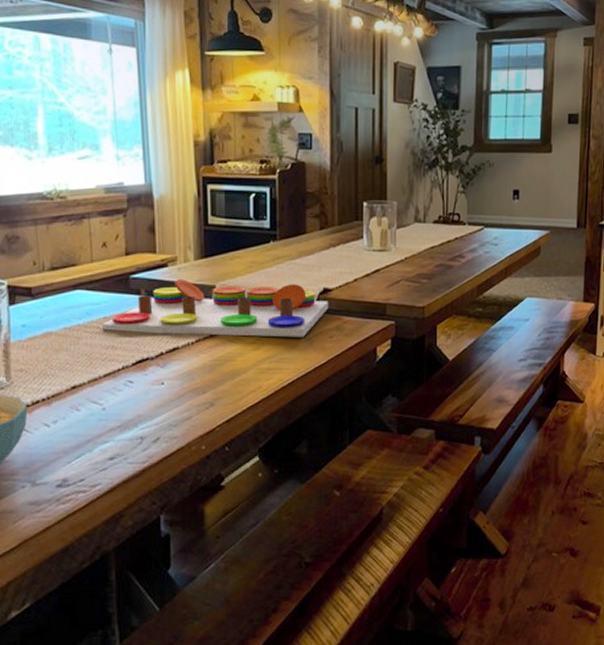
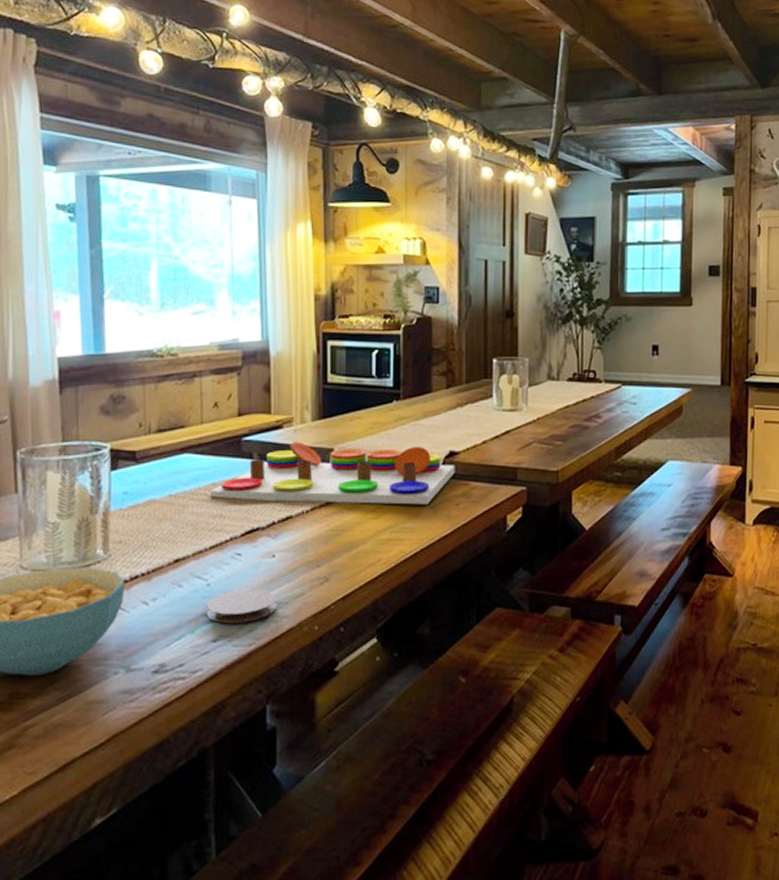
coaster: none [103,412,167,444] -> present [206,588,277,624]

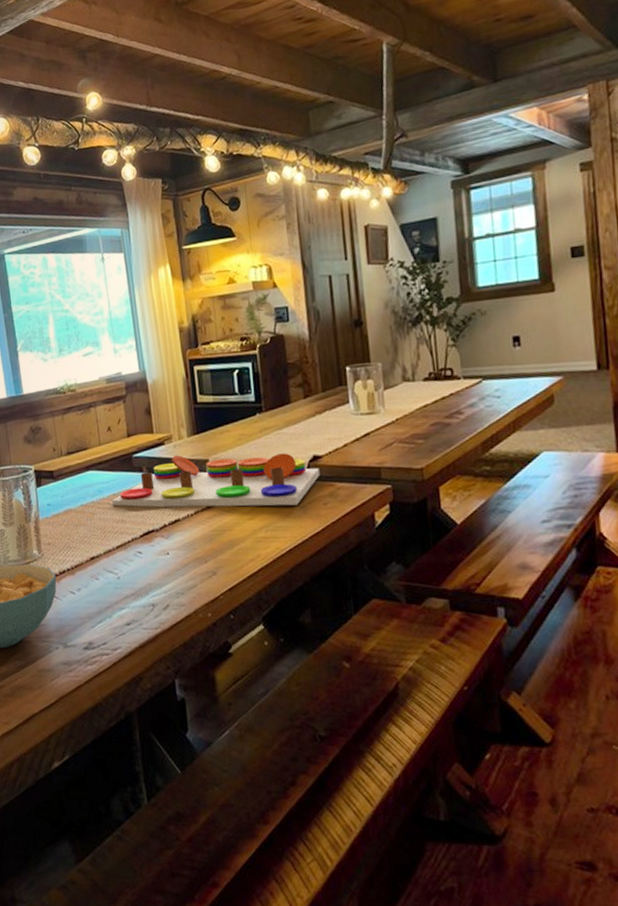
coaster: present [206,588,277,624] -> none [119,581,175,610]

